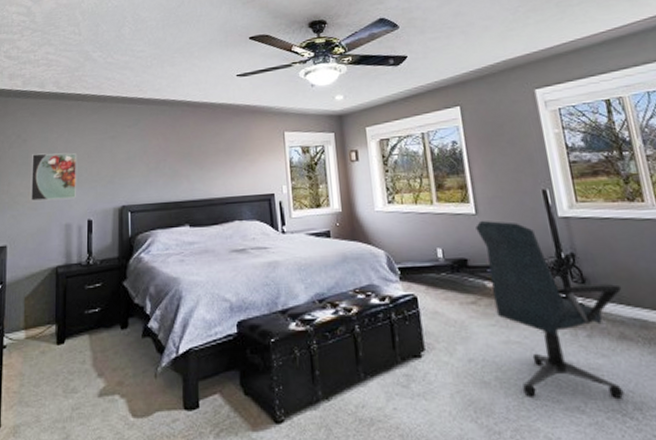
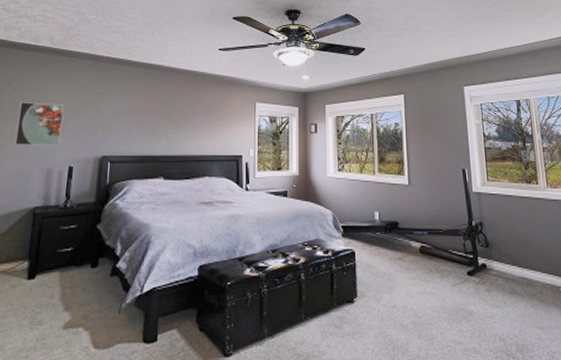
office chair: present [476,220,624,398] -> none [407,190,516,341]

